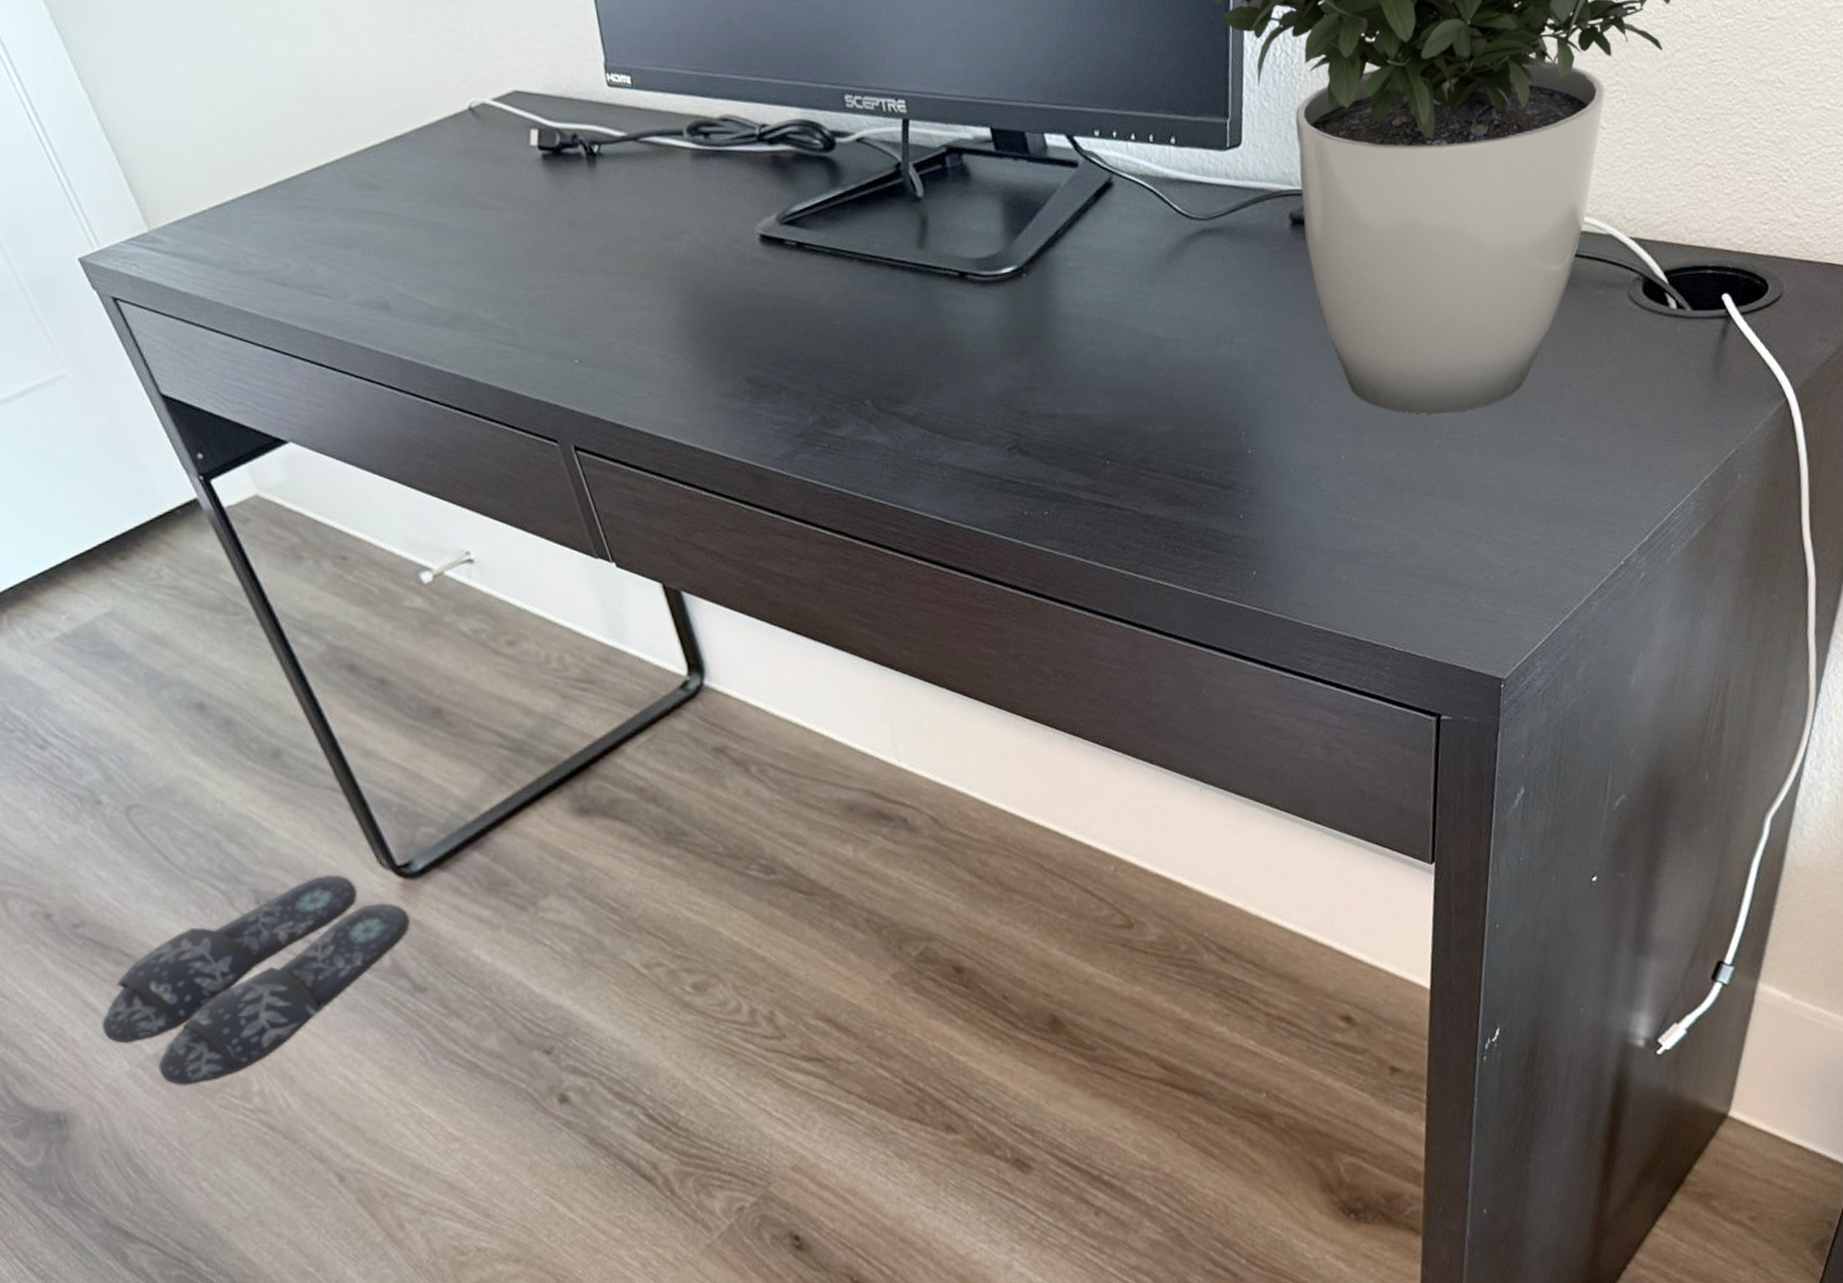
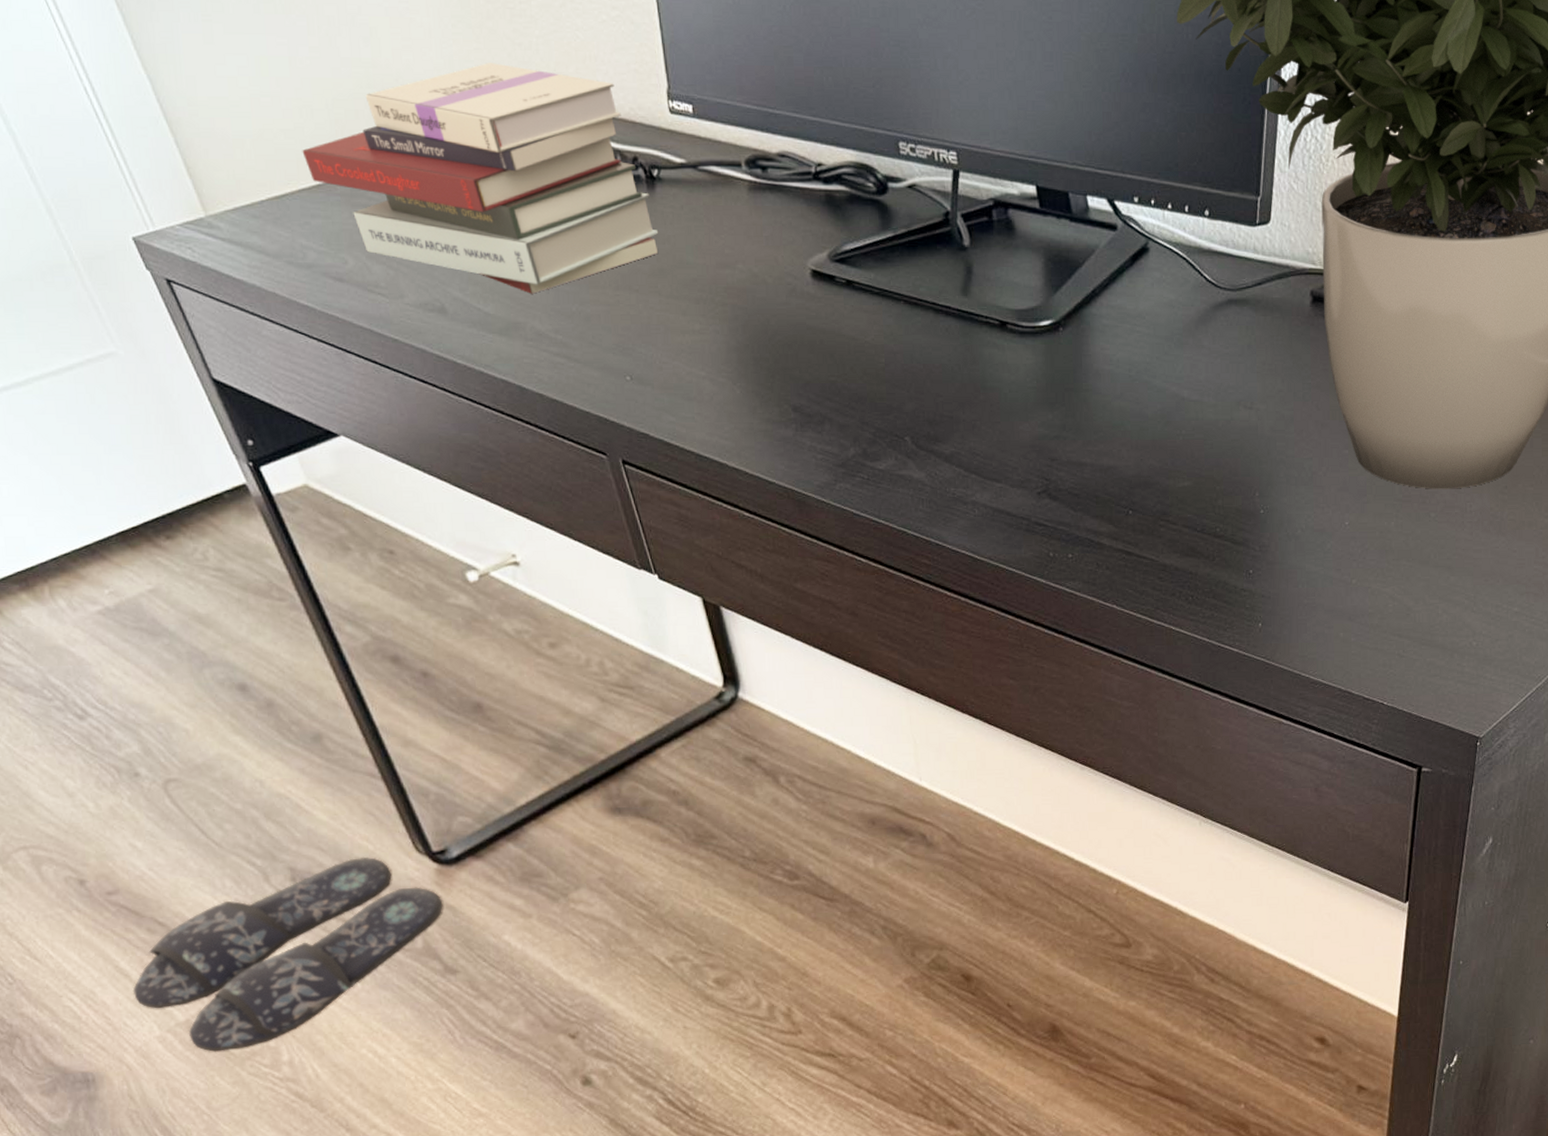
books: none [241,51,602,283] -> present [302,63,659,294]

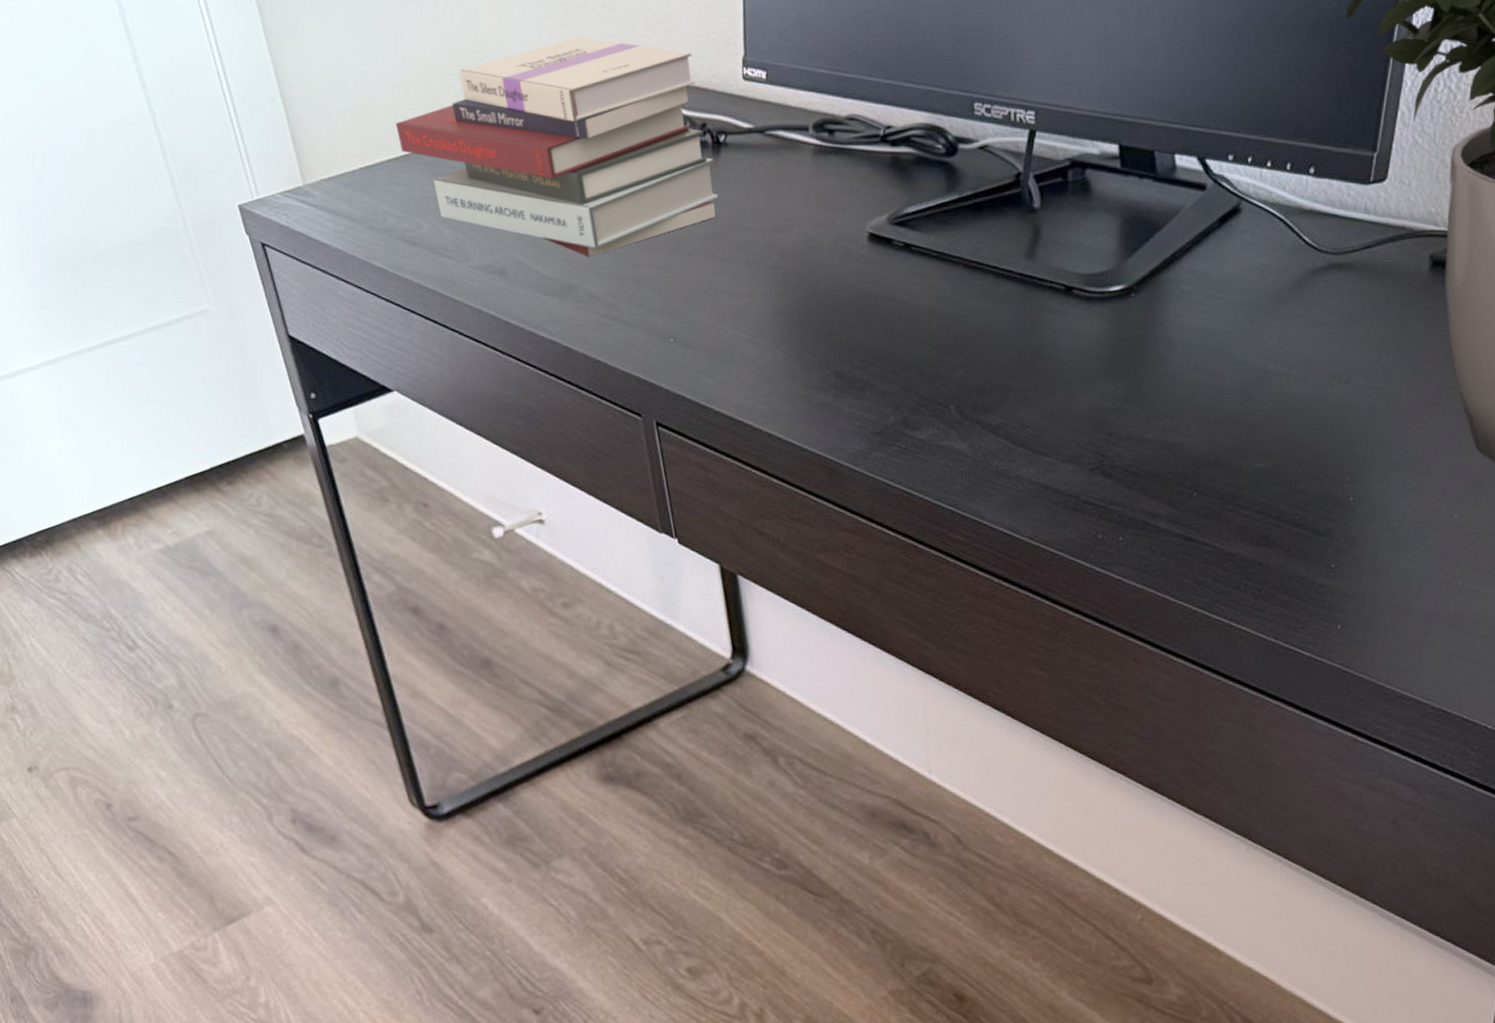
slippers: present [132,856,443,1052] -> none [137,804,428,986]

